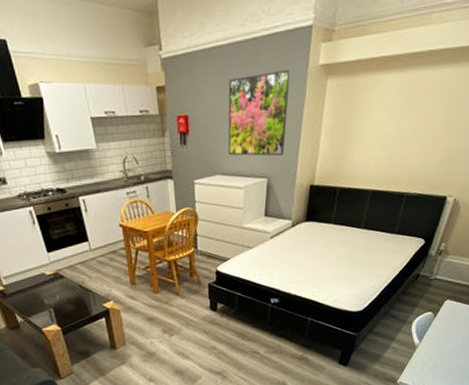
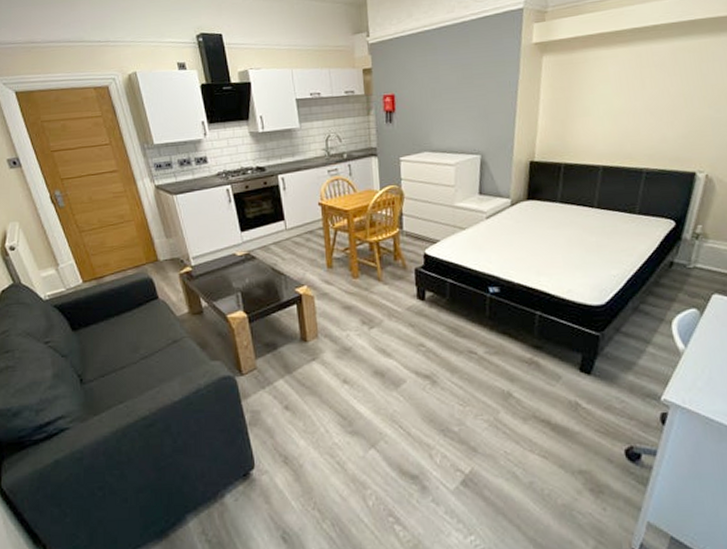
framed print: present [228,69,291,156] -> none [436,48,503,133]

